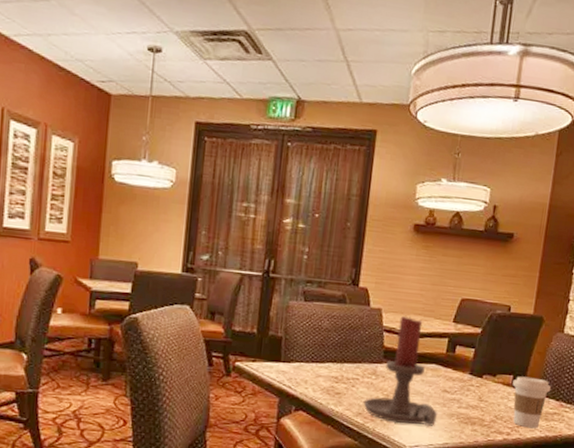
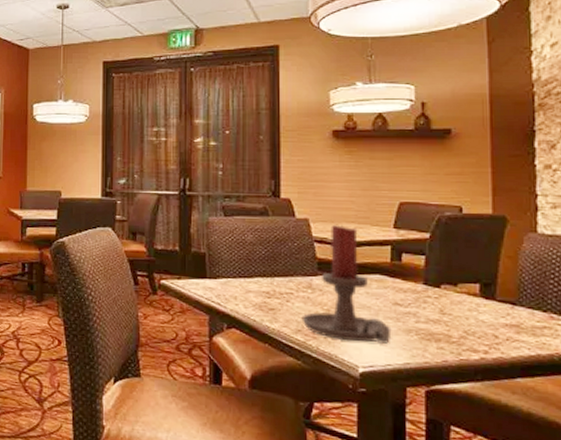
coffee cup: present [512,376,552,428] -> none [480,284,534,345]

